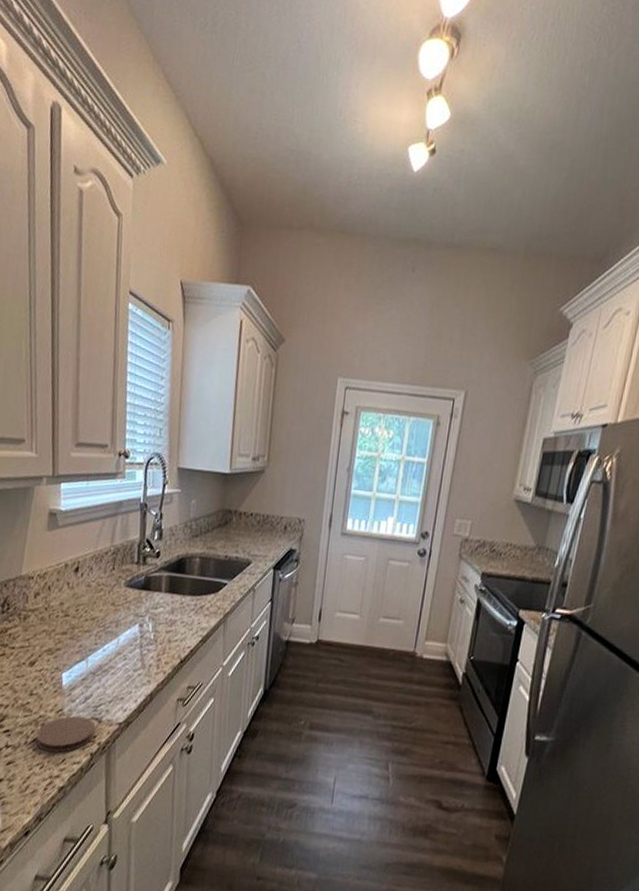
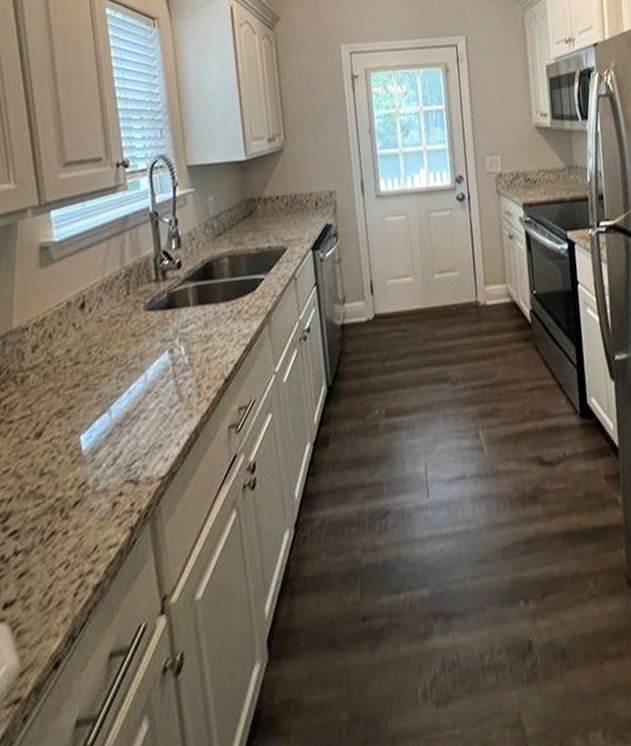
coaster: present [36,715,96,753] -> none [55,482,132,544]

